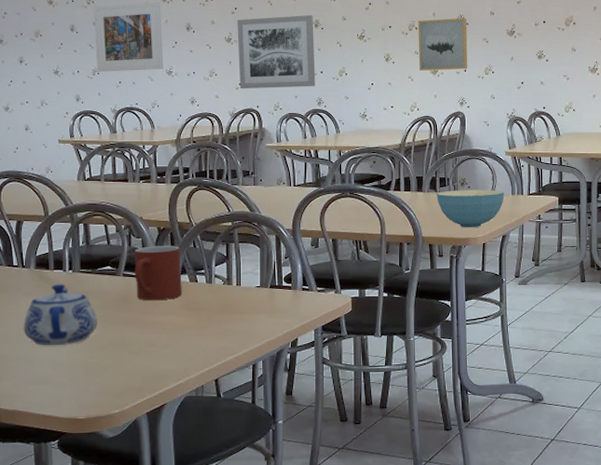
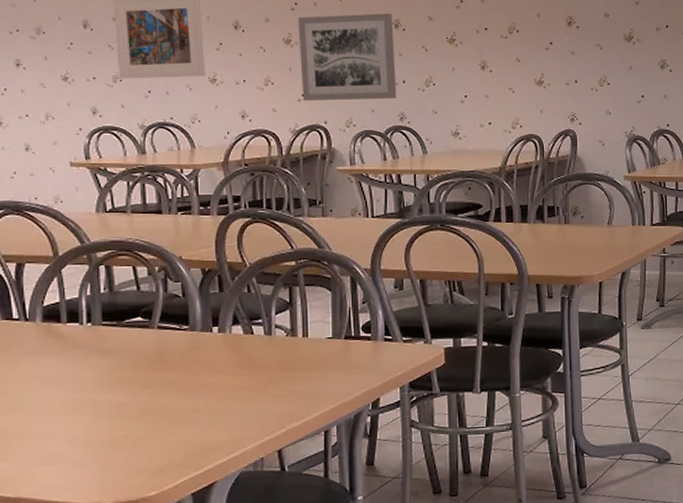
teapot: present [23,284,97,346] -> none [28,340,126,417]
mug: present [134,246,182,301] -> none [171,291,234,358]
wall art: present [418,17,468,71] -> none [519,19,579,81]
cereal bowl: present [436,190,505,228] -> none [543,220,624,265]

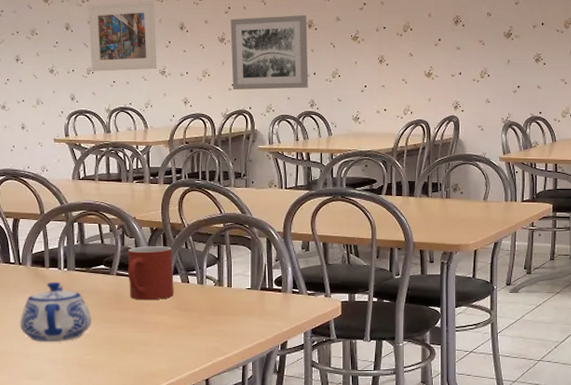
teapot: none [28,340,126,417] -> present [20,281,91,343]
mug: none [171,291,234,358] -> present [127,246,174,301]

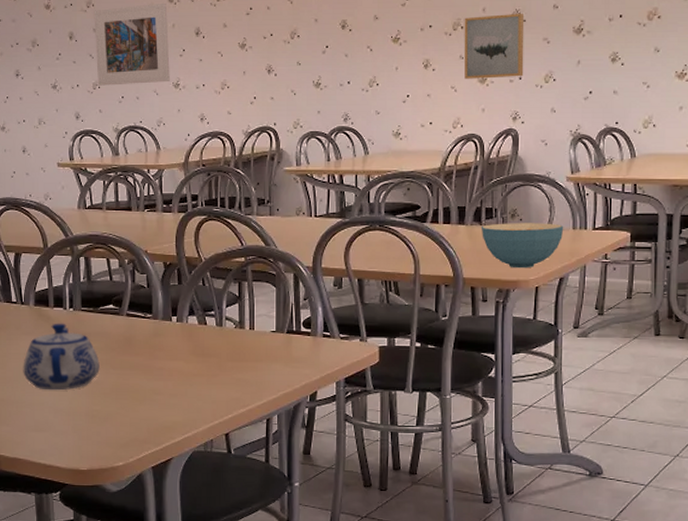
mug: present [127,246,174,301] -> none [138,283,190,345]
wall art: present [230,15,308,90] -> none [252,14,342,104]
wall art: none [413,18,463,73] -> present [464,13,525,79]
cereal bowl: none [428,195,498,234] -> present [480,223,564,269]

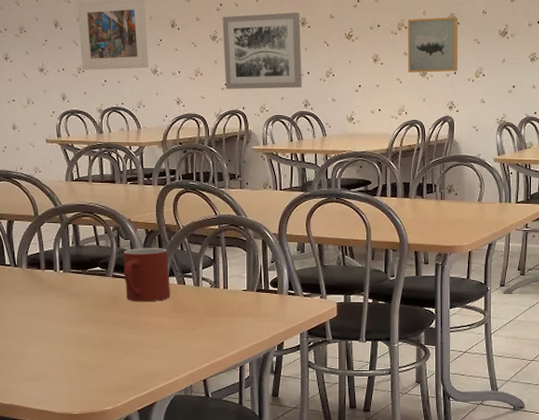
teapot: present [23,323,100,391] -> none [17,283,89,344]
mug: none [138,283,190,345] -> present [123,248,170,302]
wall art: none [252,14,342,104] -> present [222,12,302,90]
cereal bowl: present [480,223,564,269] -> none [422,197,492,236]

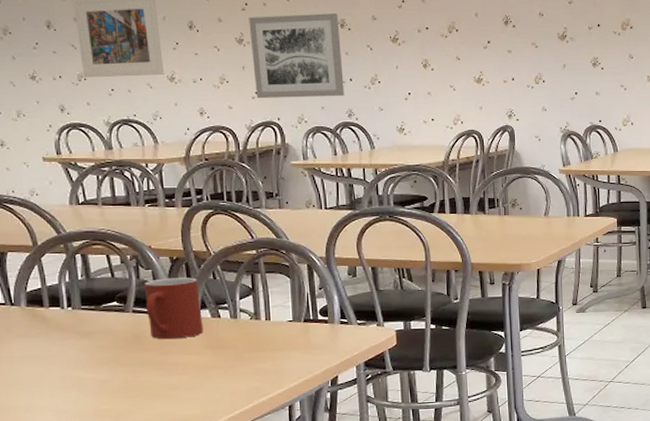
wall art: present [407,16,459,73] -> none [458,19,516,79]

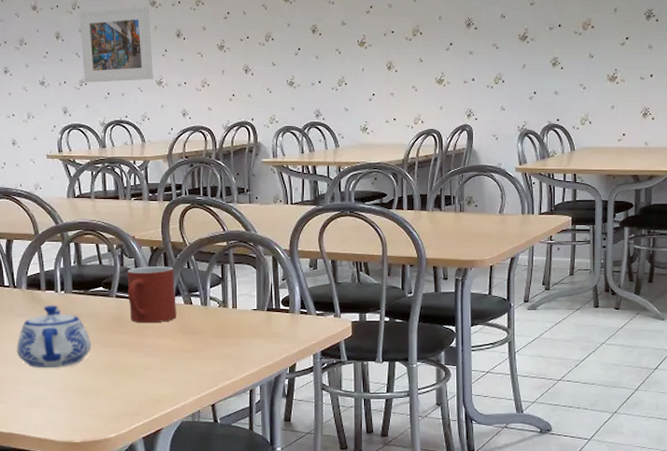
teapot: none [17,323,107,393] -> present [16,305,91,369]
wall art: present [249,13,345,99] -> none [230,20,313,101]

